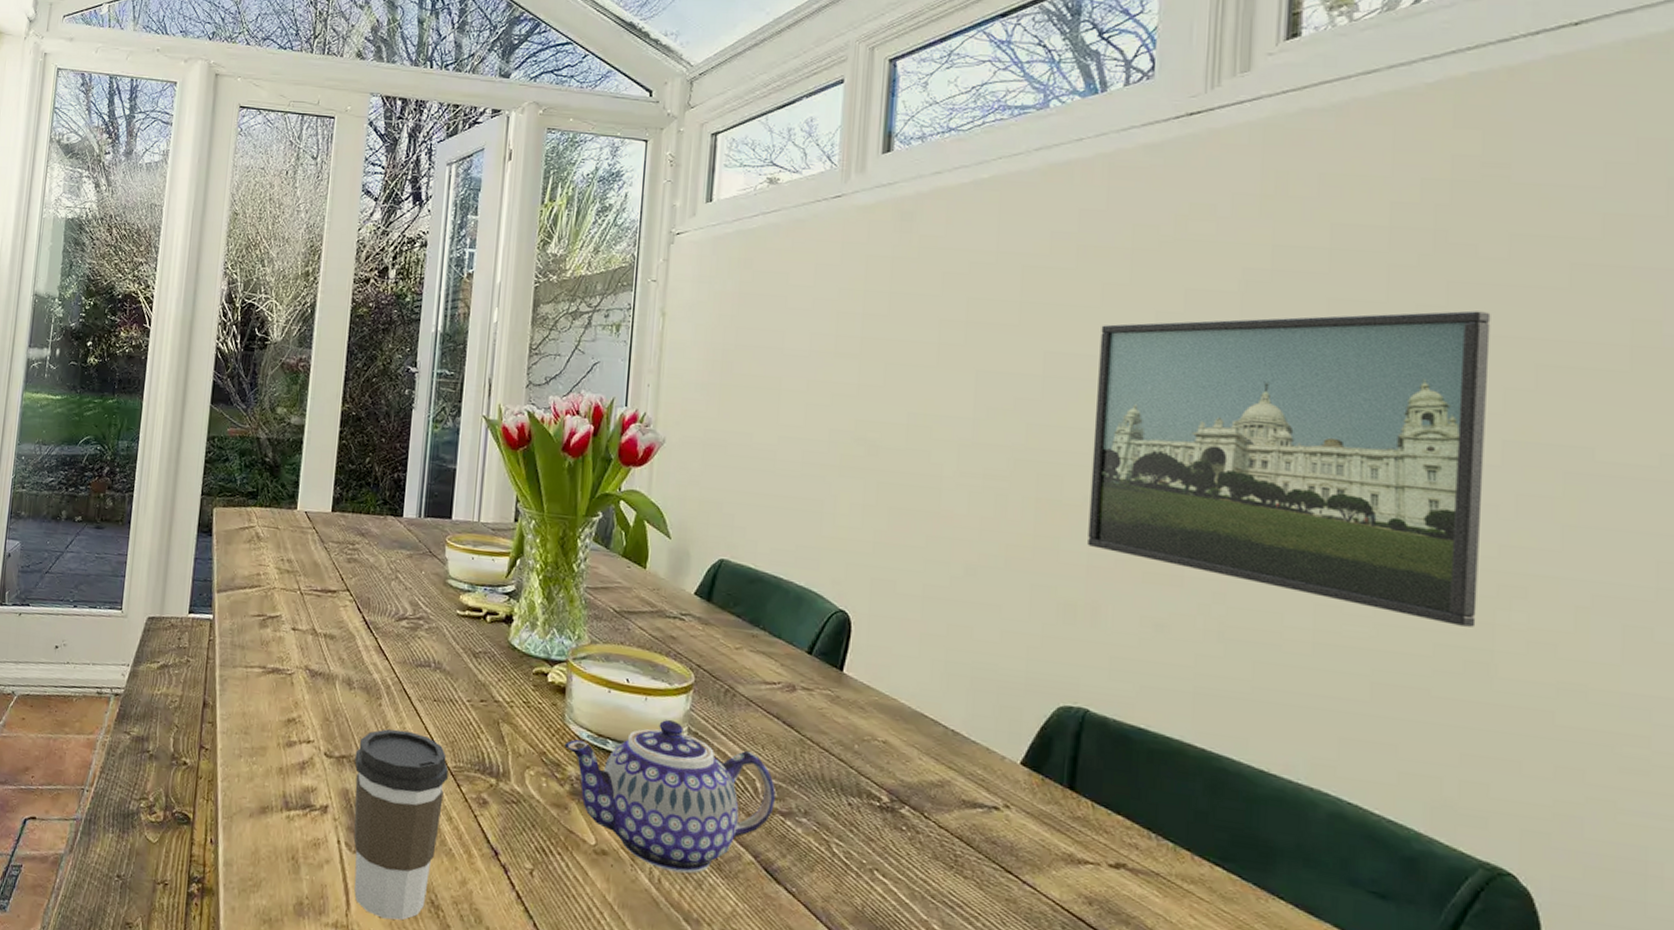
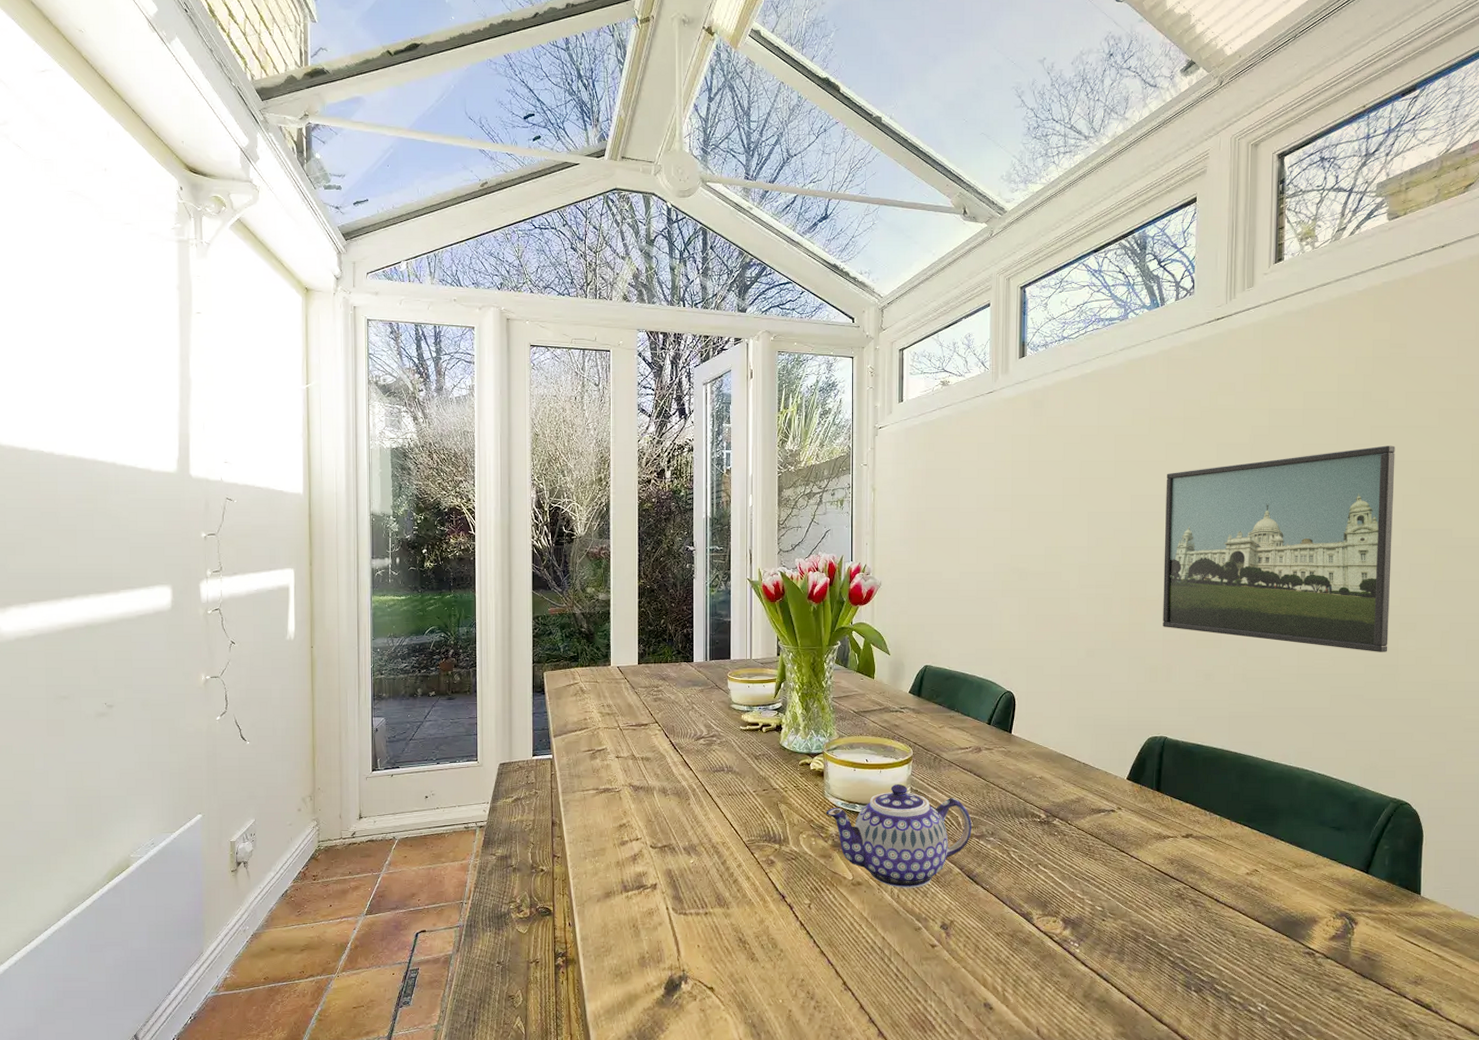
coffee cup: present [353,729,449,921] -> none [674,820,744,957]

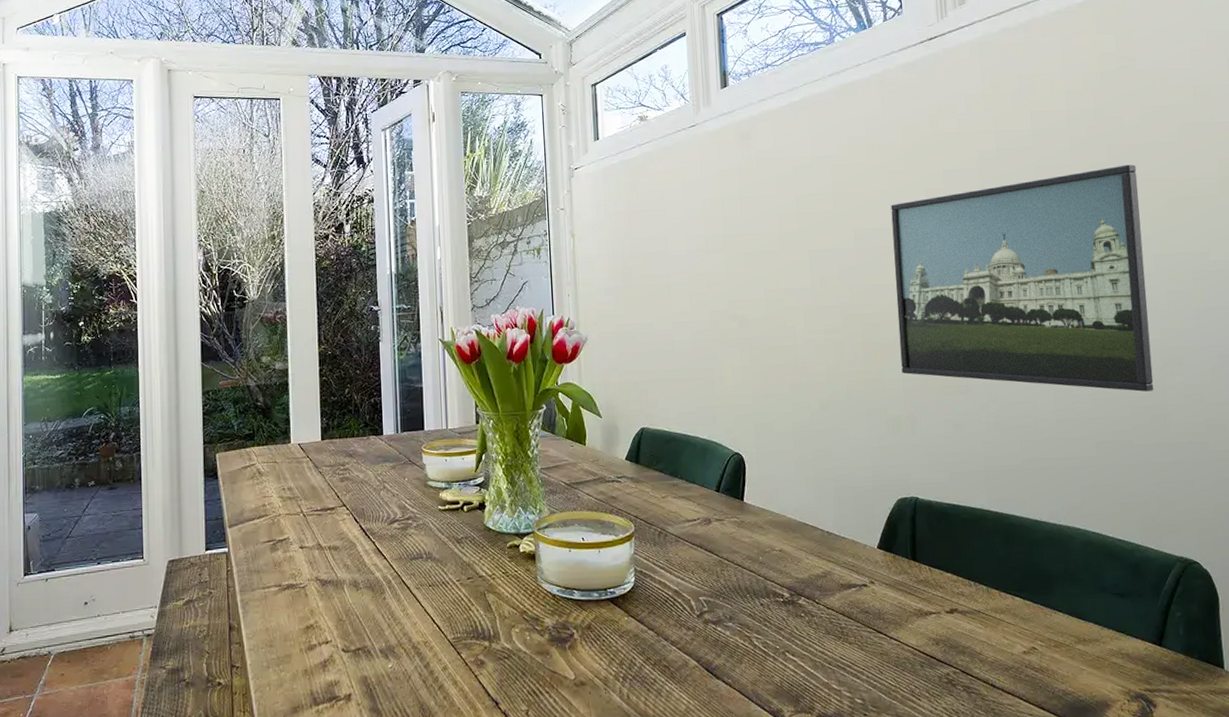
teapot: present [826,783,973,888] -> none [540,564,708,687]

